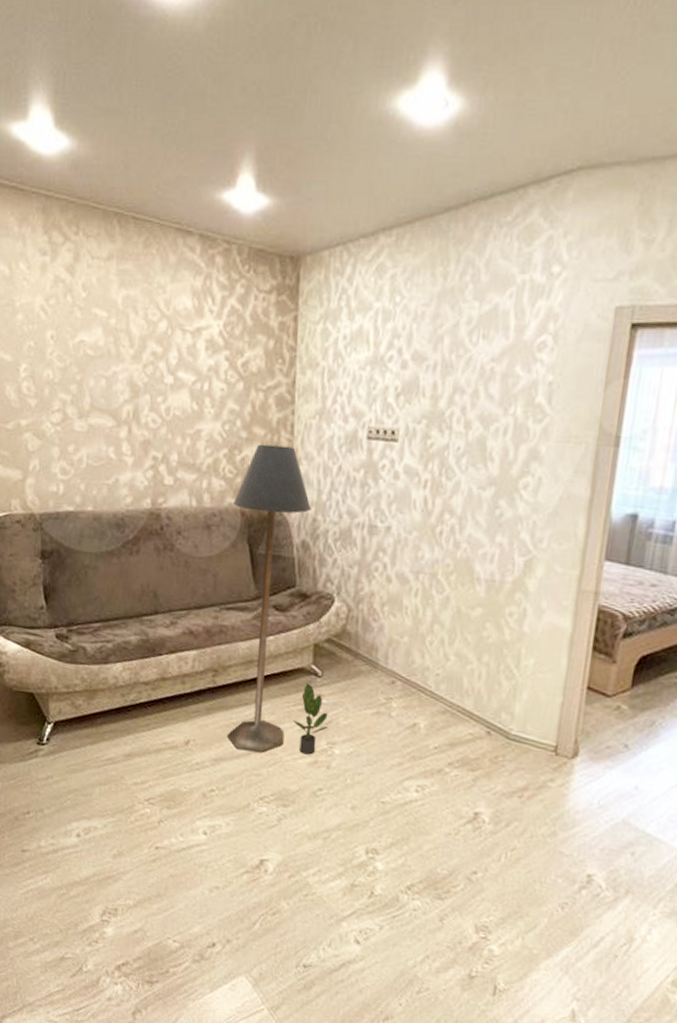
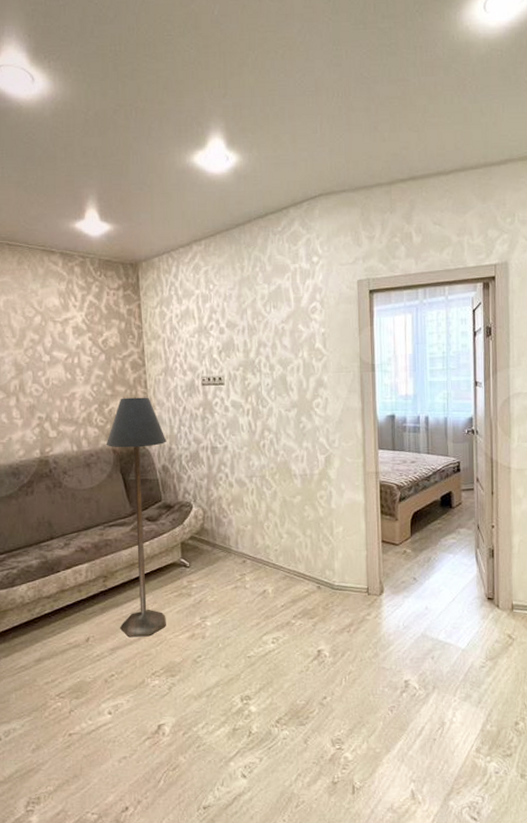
potted plant: present [293,683,328,755] -> none [171,574,200,631]

